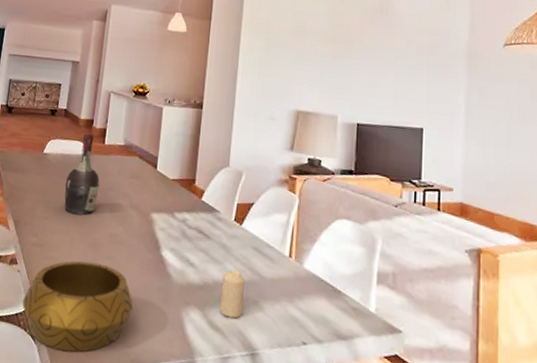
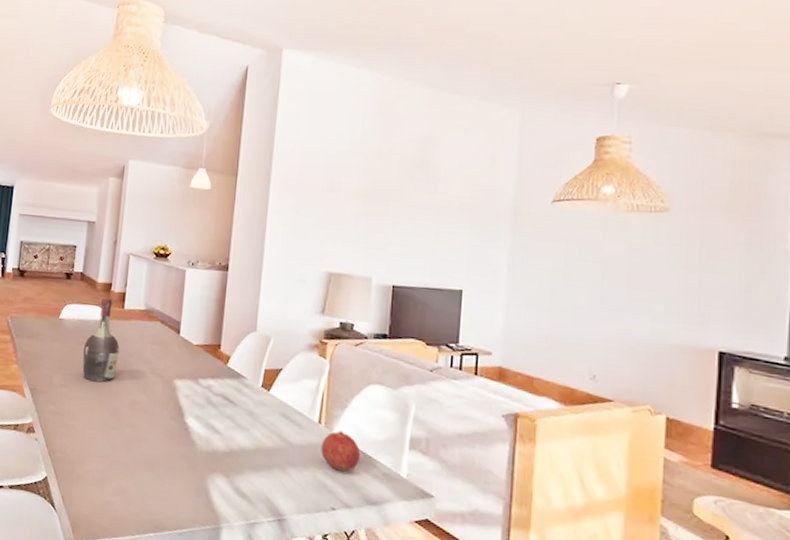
decorative bowl: present [22,260,134,352] -> none [41,428,157,520]
candle: present [219,270,245,319] -> none [246,437,272,485]
fruit: none [292,264,330,306] -> present [321,430,361,472]

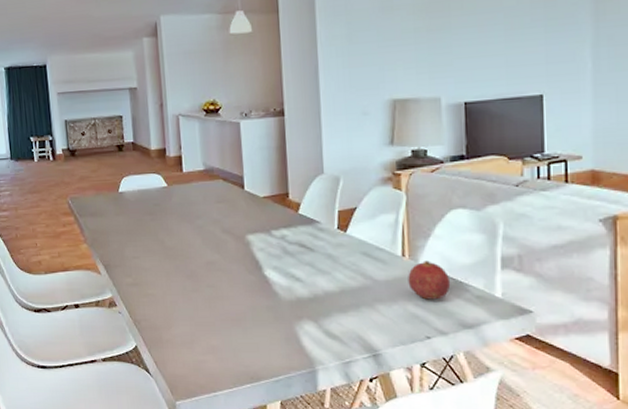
cognac bottle: present [82,297,120,382] -> none [149,163,186,249]

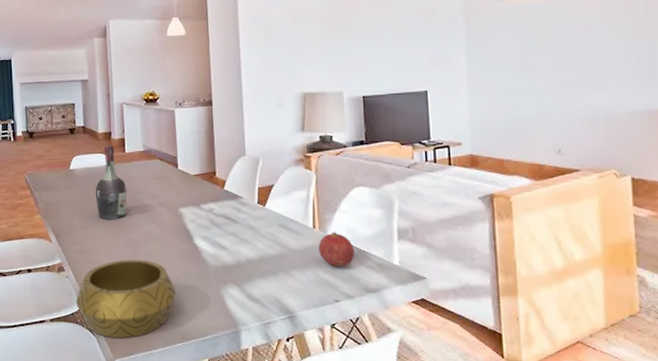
decorative bowl: none [129,293,245,379] -> present [75,259,177,339]
cognac bottle: none [149,163,186,249] -> present [95,145,128,220]

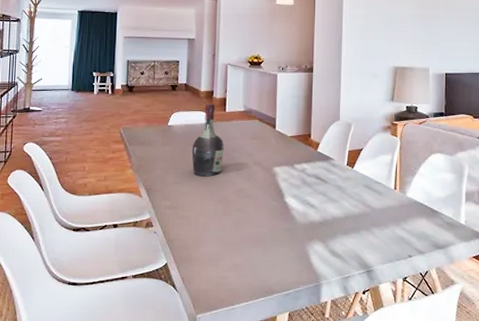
decorative bowl: present [75,259,177,339] -> none [161,216,264,294]
fruit: present [318,232,355,267] -> none [398,193,429,225]

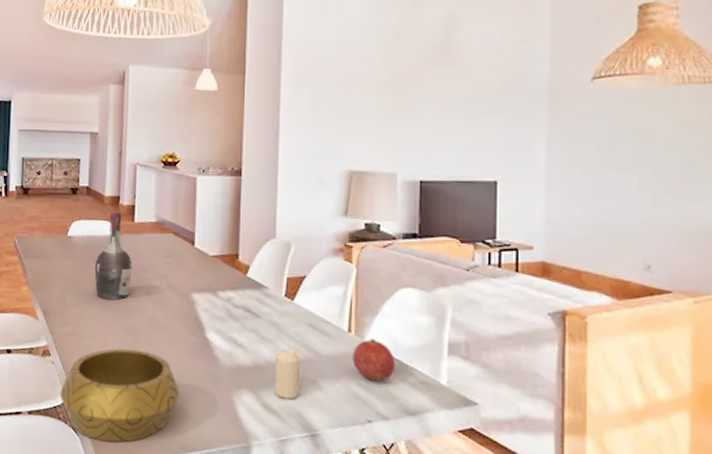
decorative bowl: none [161,216,264,294] -> present [59,348,180,442]
candle: none [339,206,358,245] -> present [274,349,300,400]
fruit: none [398,193,429,225] -> present [352,338,396,382]

